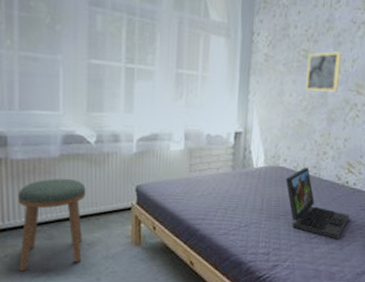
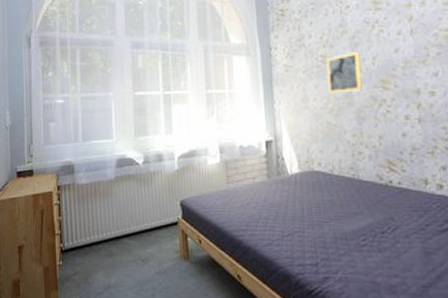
stool: present [17,178,86,272] -> none [83,198,138,289]
laptop: present [286,168,350,240] -> none [323,170,401,246]

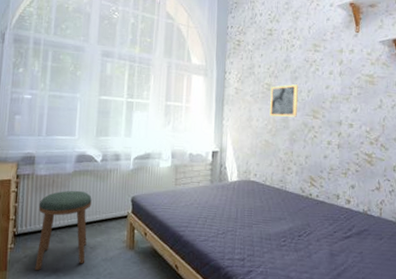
stool: none [83,198,138,289] -> present [35,190,92,271]

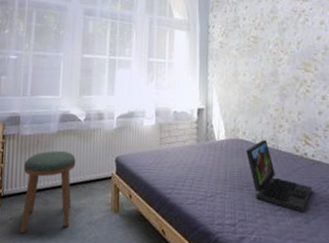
laptop: none [257,181,315,248] -> present [246,140,312,213]
wall art: present [270,84,299,117] -> none [257,36,288,71]

